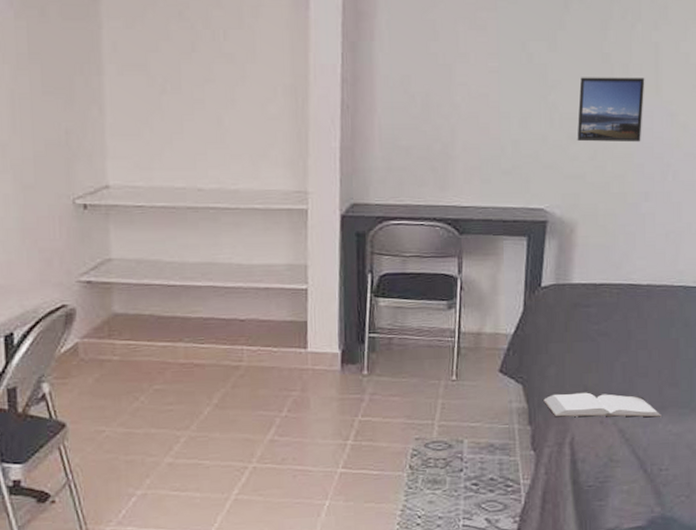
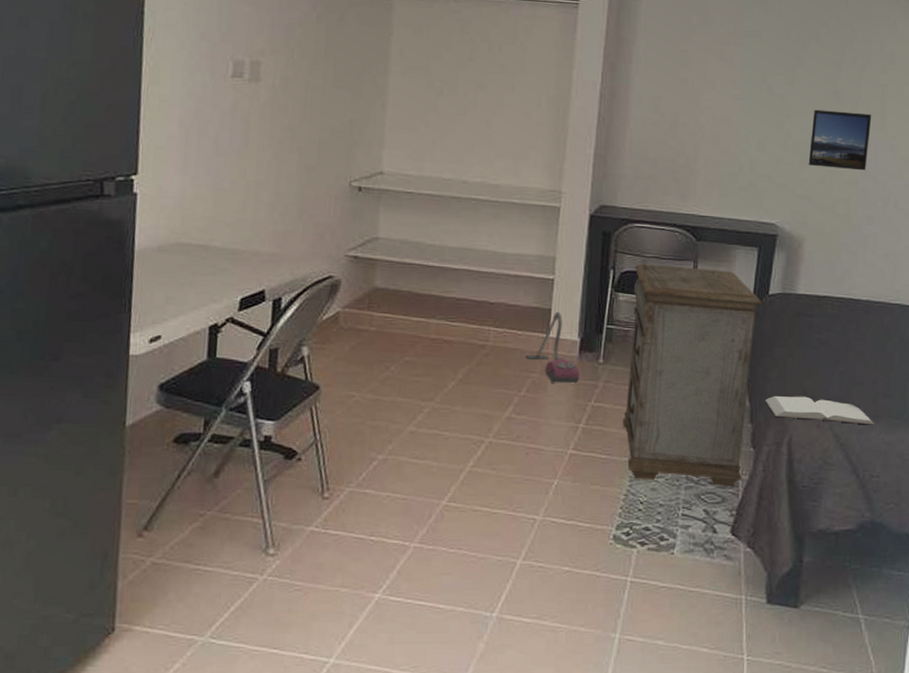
vacuum cleaner: none [283,323,344,400] -> present [525,311,580,384]
nightstand: none [392,263,535,494] -> present [622,263,762,488]

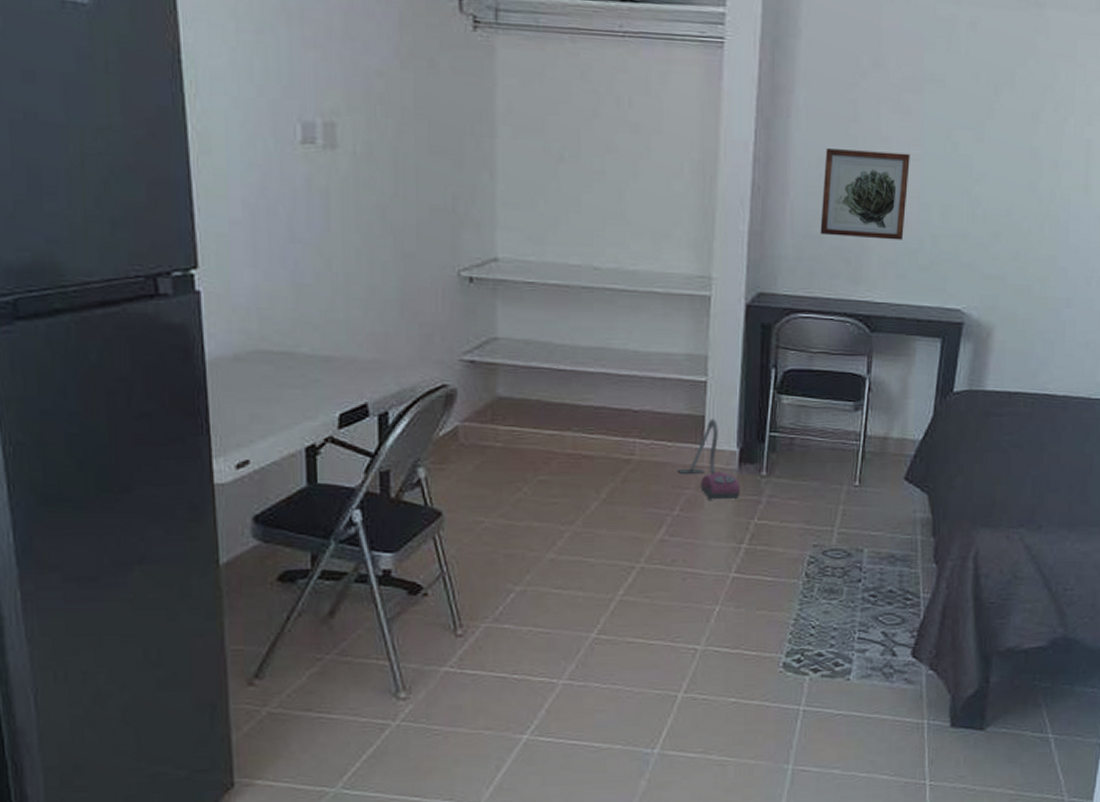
nightstand: present [622,263,762,488] -> none [789,360,946,607]
wall art: none [654,88,732,164] -> present [820,148,910,240]
book: present [765,395,875,425] -> none [949,505,1070,535]
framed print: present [808,109,872,171] -> none [999,171,1074,245]

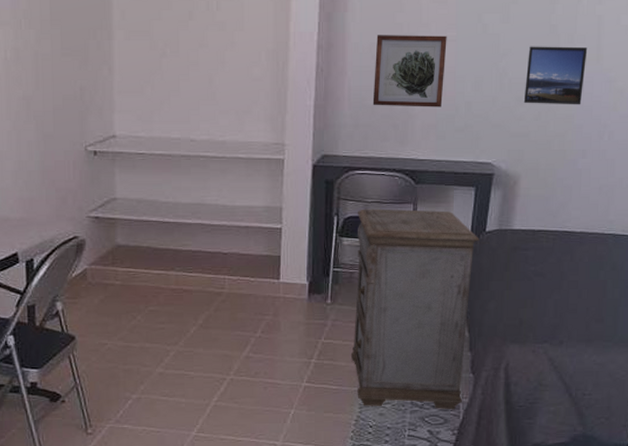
vacuum cleaner: present [677,418,741,500] -> none [259,258,310,324]
nightstand: none [789,360,946,607] -> present [350,208,479,410]
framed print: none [999,171,1074,245] -> present [523,46,588,105]

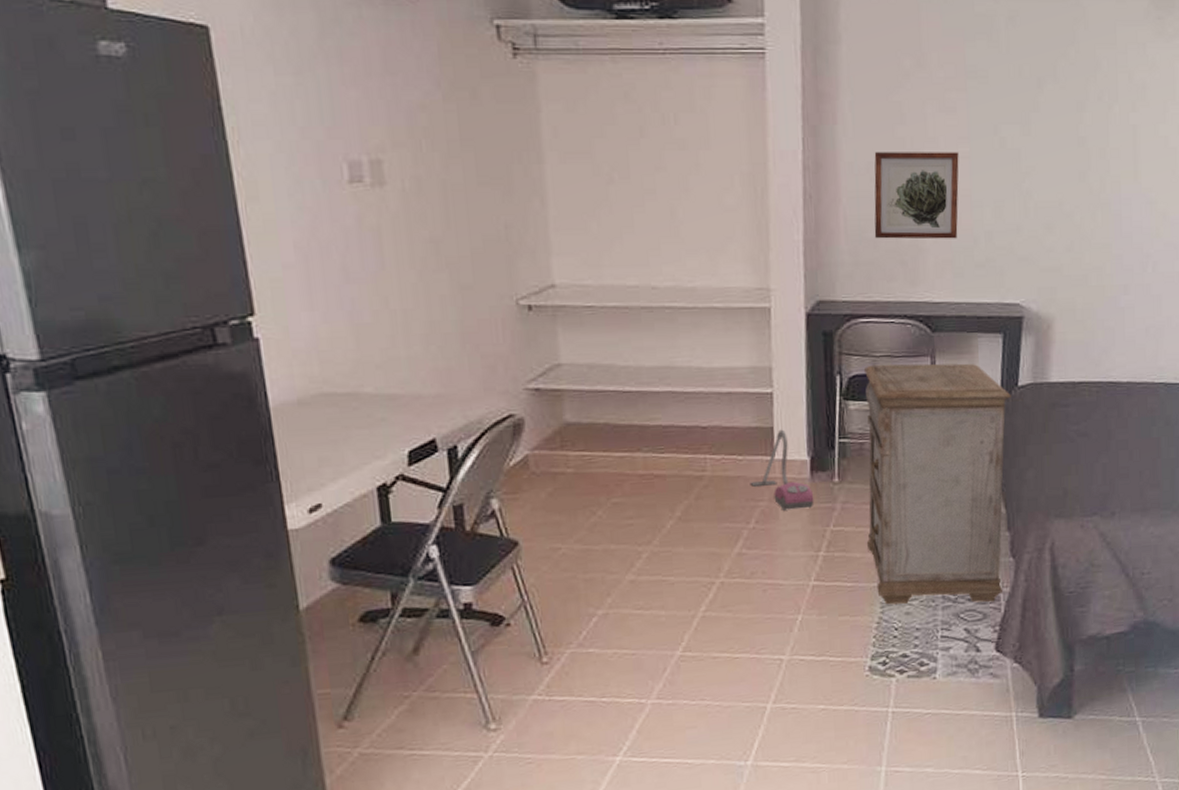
vacuum cleaner: none [259,258,310,324] -> present [750,429,814,511]
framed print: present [523,46,588,105] -> none [1052,162,1123,232]

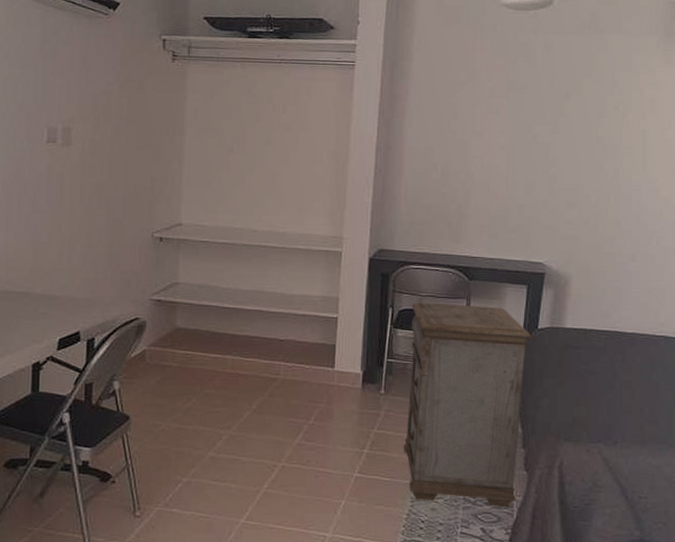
vacuum cleaner: present [750,429,814,511] -> none [313,347,363,413]
wall art: present [874,152,959,239] -> none [428,140,499,209]

